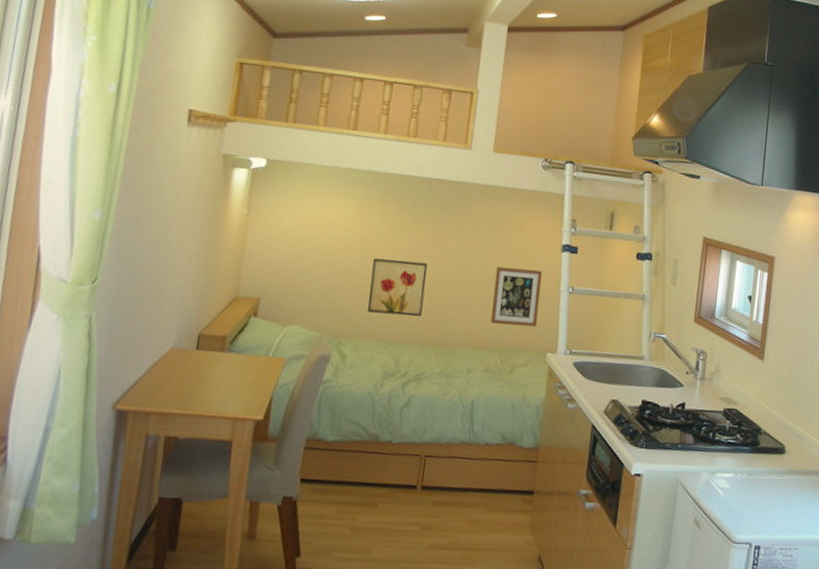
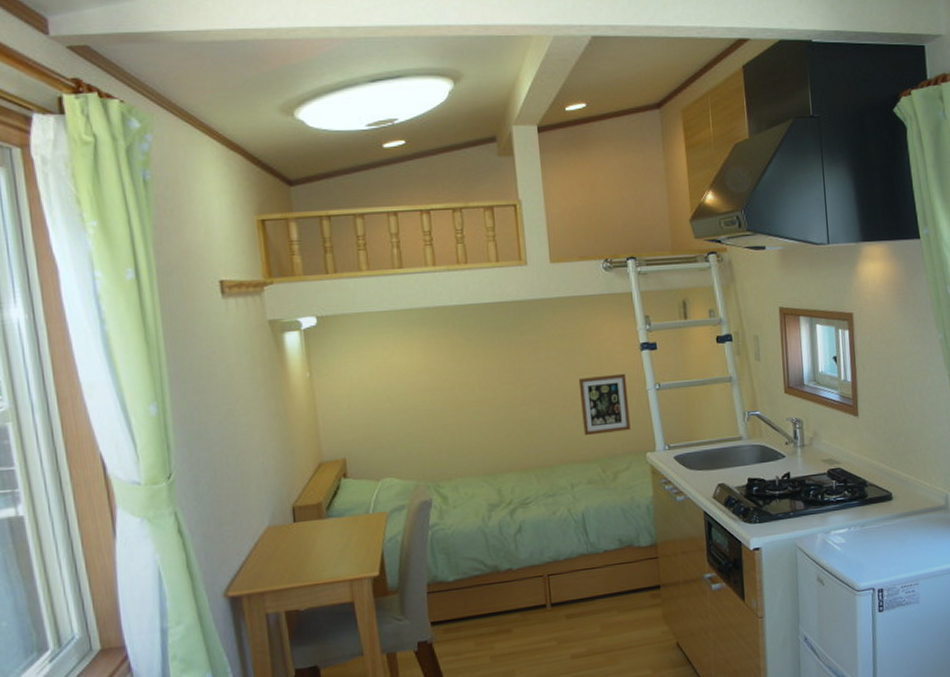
wall art: present [368,258,428,317] -> none [452,389,514,451]

